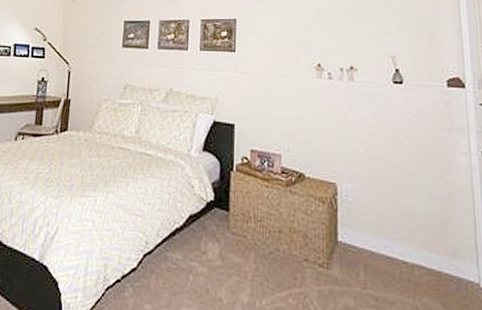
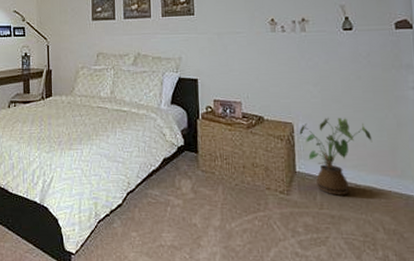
house plant: none [343,179,422,274] -> present [299,117,373,196]

